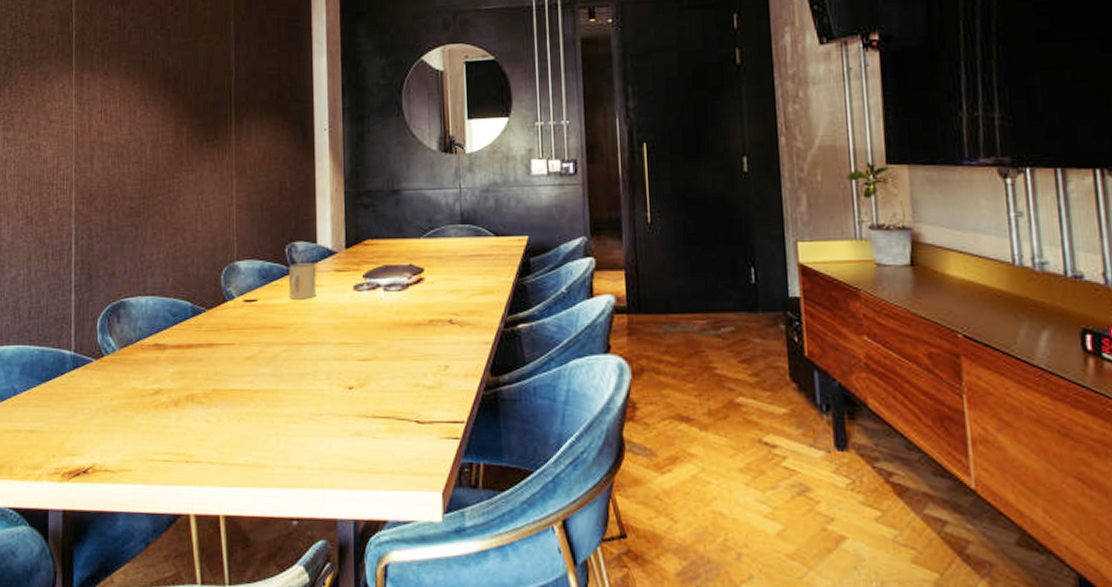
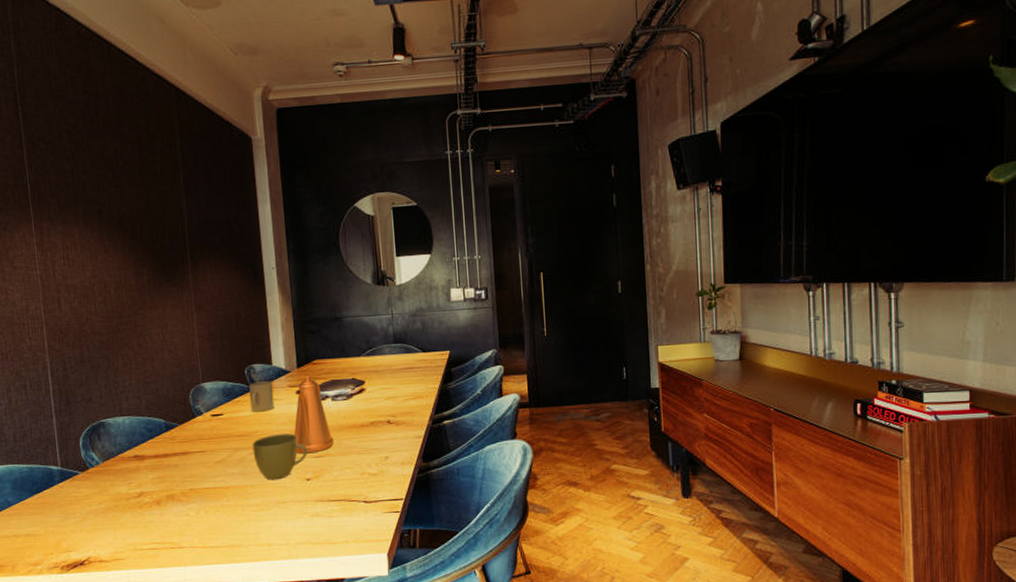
cup: none [288,329,351,384] -> present [252,433,308,479]
coffee pot: none [337,258,384,355] -> present [294,375,334,454]

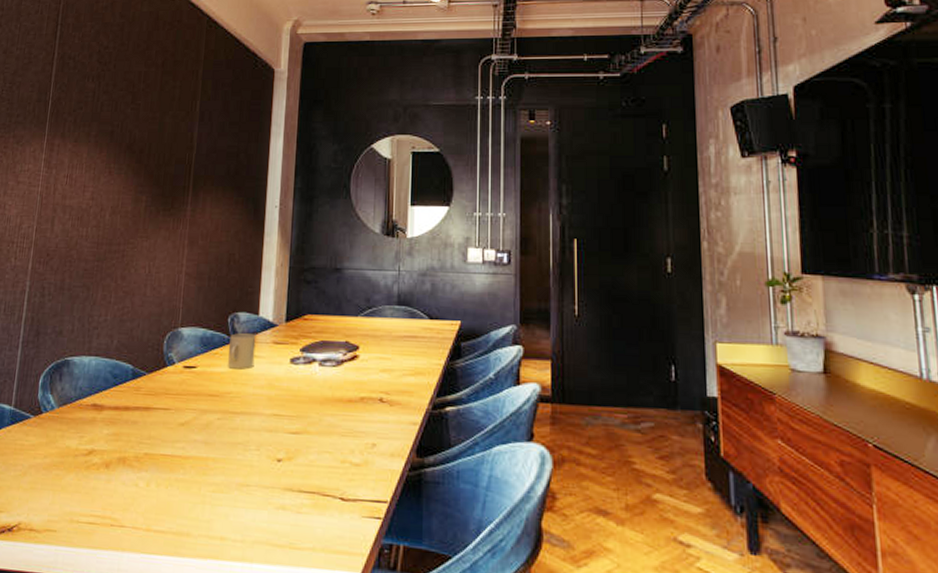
cup: present [252,433,308,479] -> none [221,398,283,455]
coffee pot: present [294,375,334,454] -> none [270,332,315,428]

